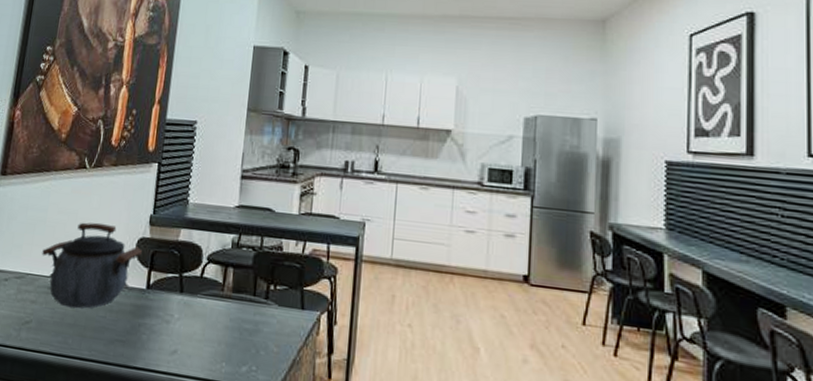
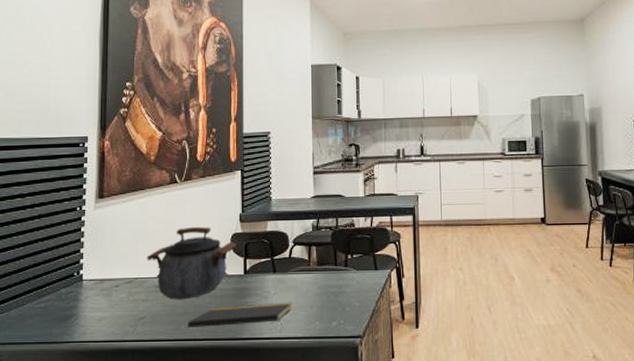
notepad: none [75,324,198,368] -> present [187,302,293,332]

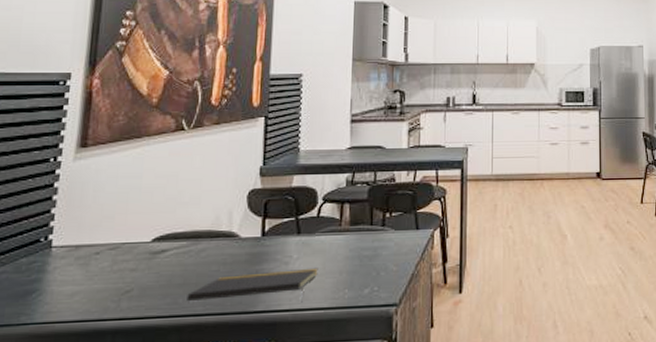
kettle: present [147,226,236,300] -> none [139,181,254,269]

